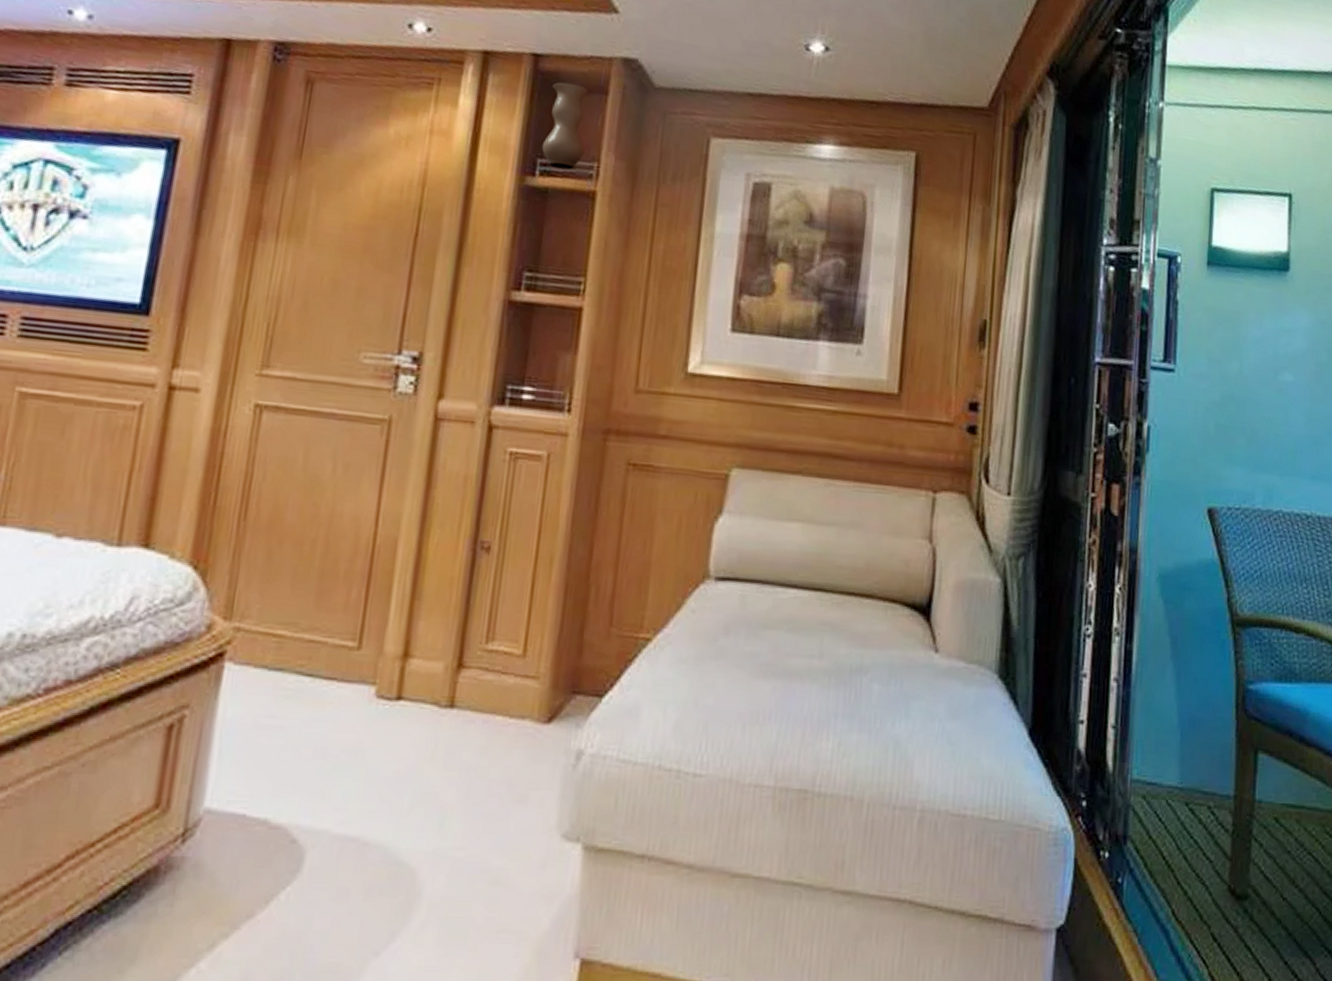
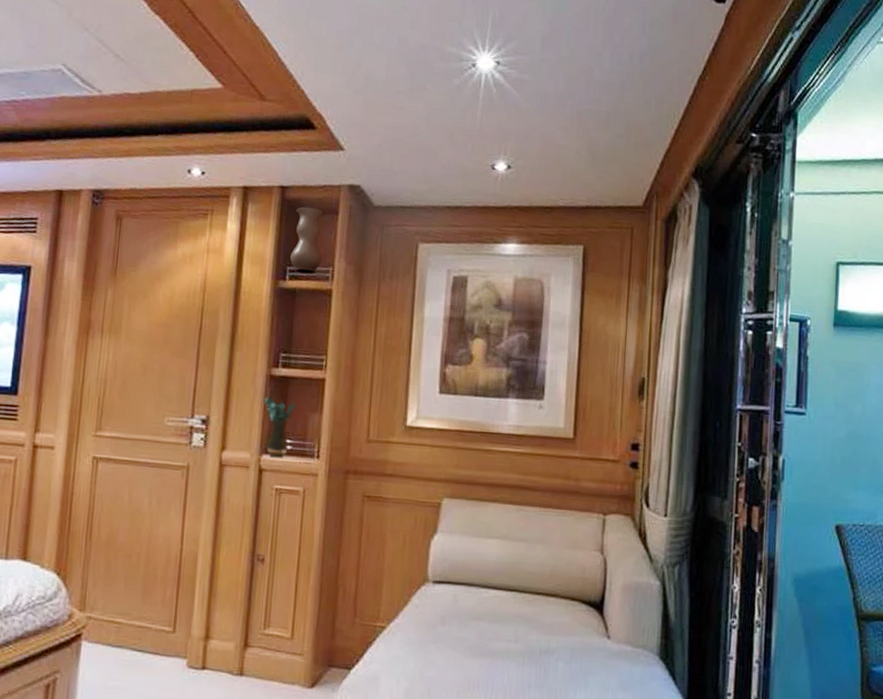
vase: none [498,325,543,413] -> present [263,394,296,459]

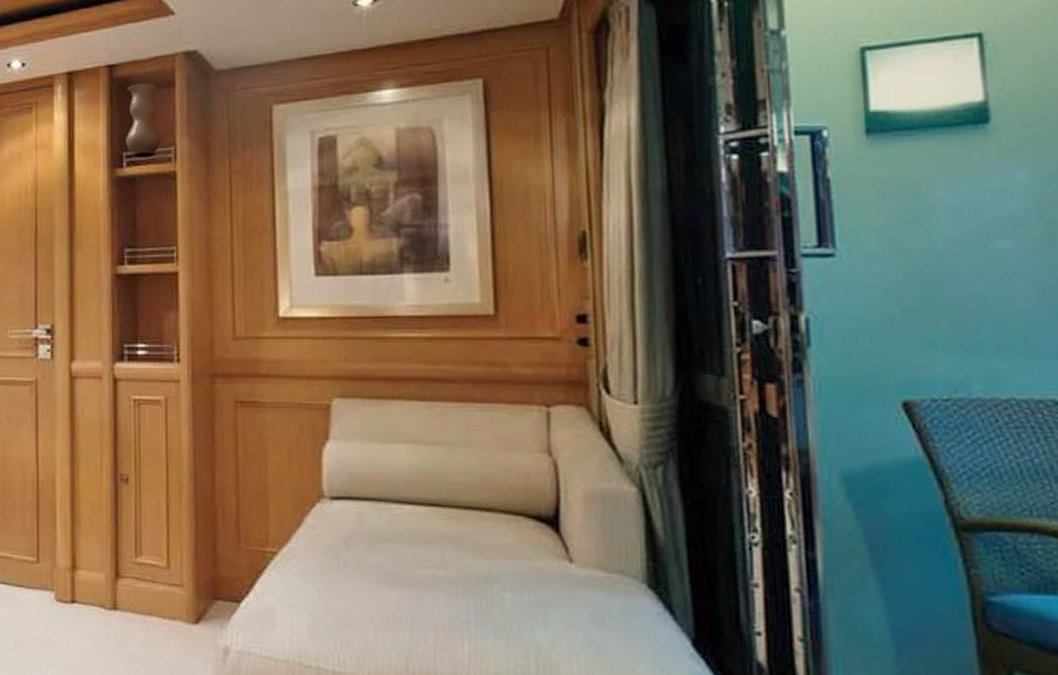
vase: present [263,394,296,459] -> none [111,296,148,366]

